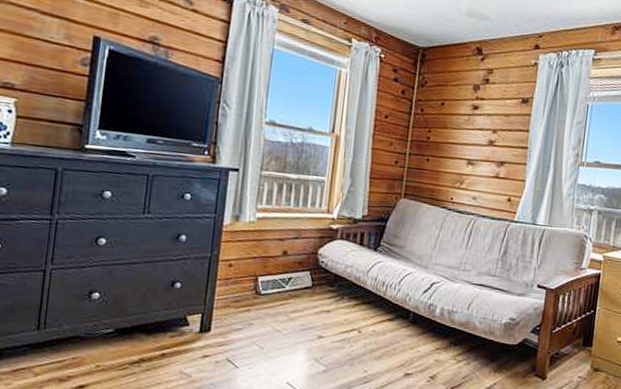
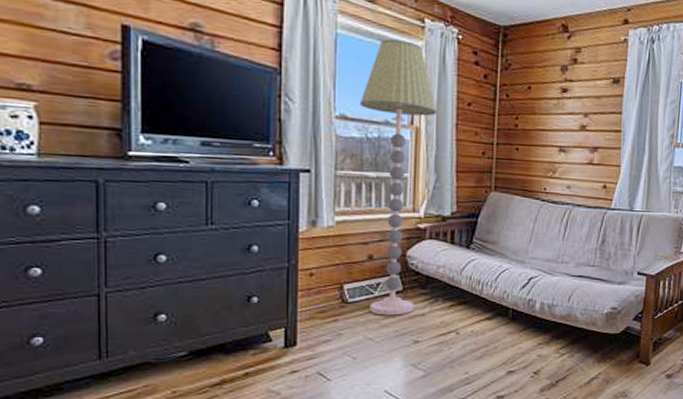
floor lamp: none [280,55,357,310] -> present [359,39,438,316]

